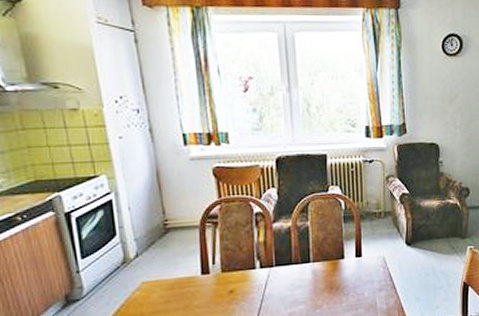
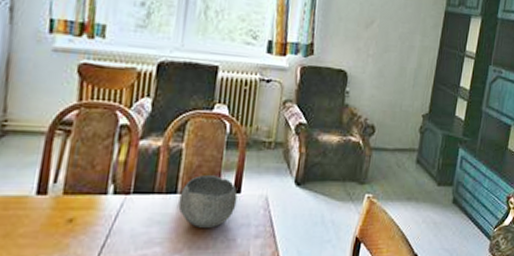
bowl: none [313,245,360,288] -> present [178,175,238,229]

